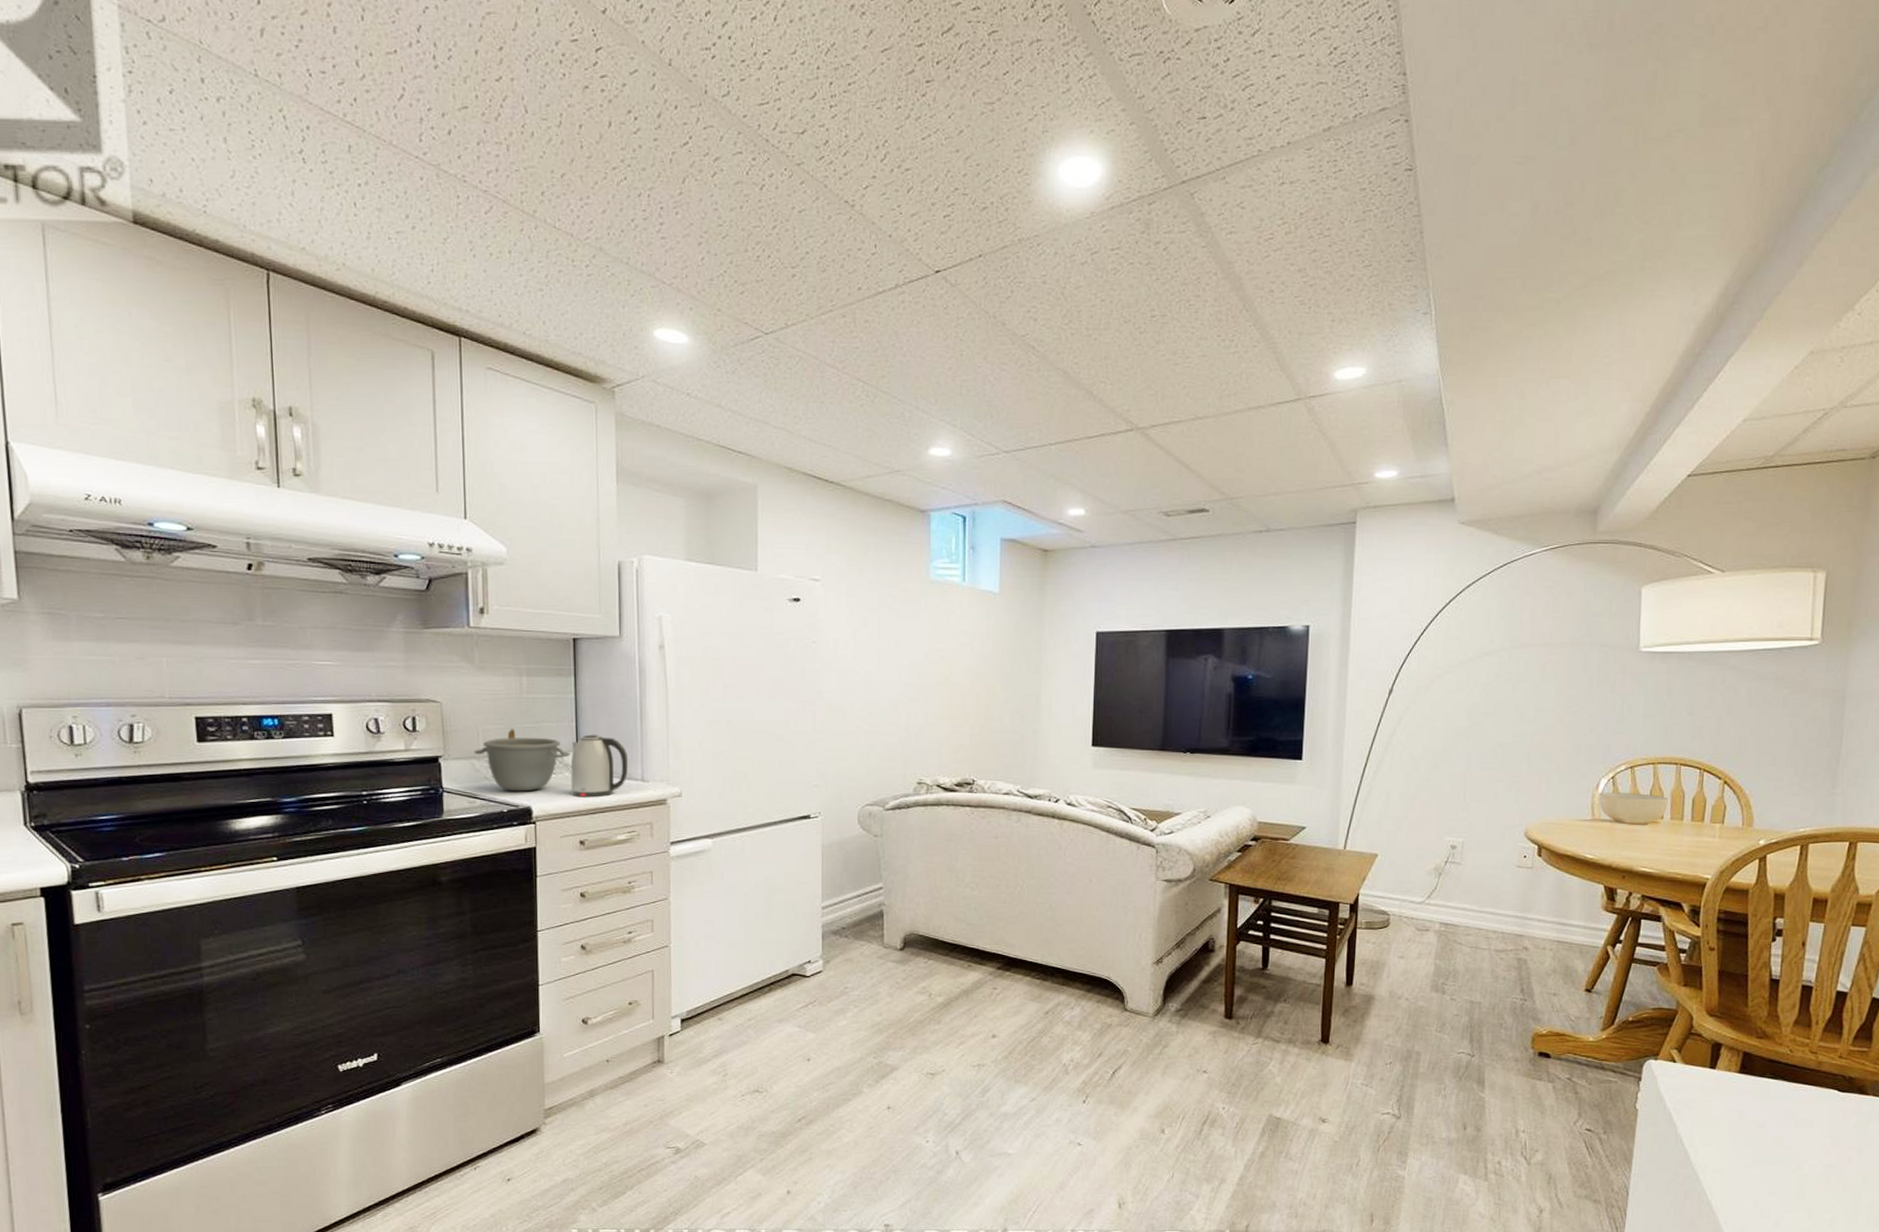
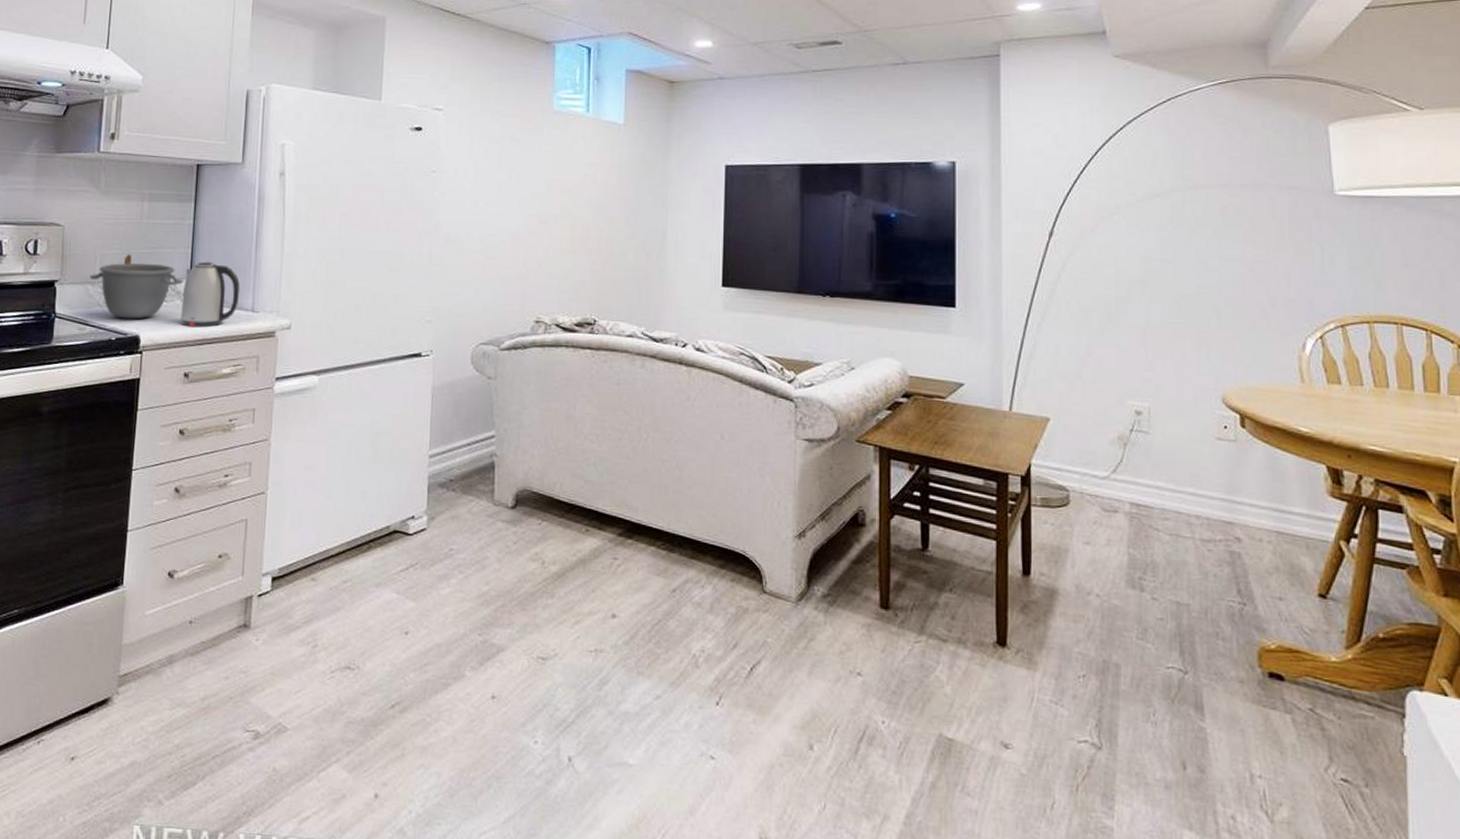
bowl: present [1598,792,1669,826] -> none [1306,354,1393,396]

